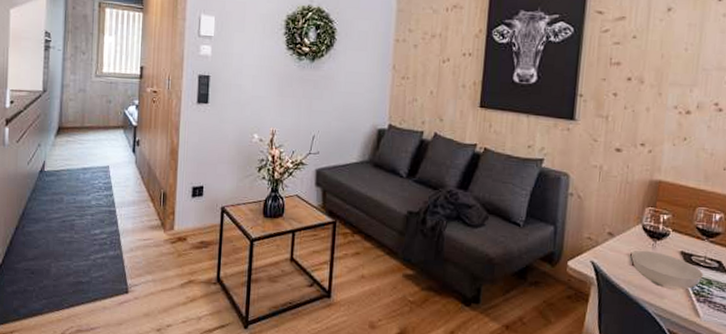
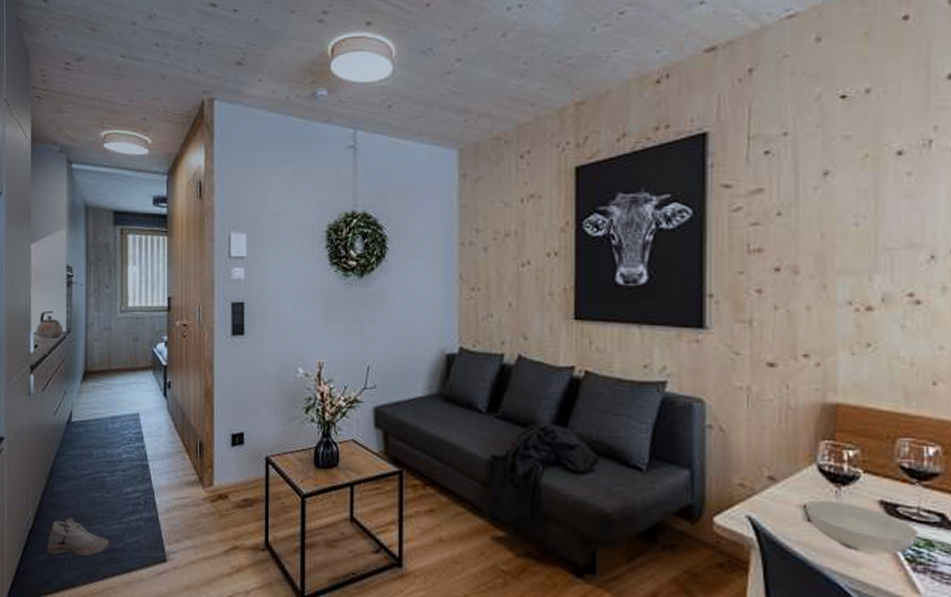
kettle: none [12,70,40,96] -> present [36,310,64,338]
shoe: none [16,254,77,289] -> present [47,517,110,557]

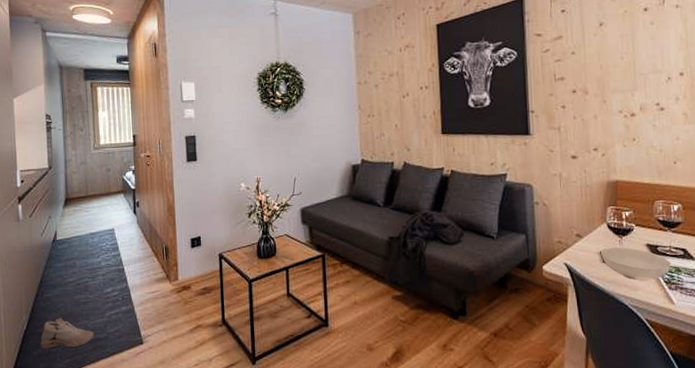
kettle: present [36,310,64,338] -> none [21,151,46,174]

